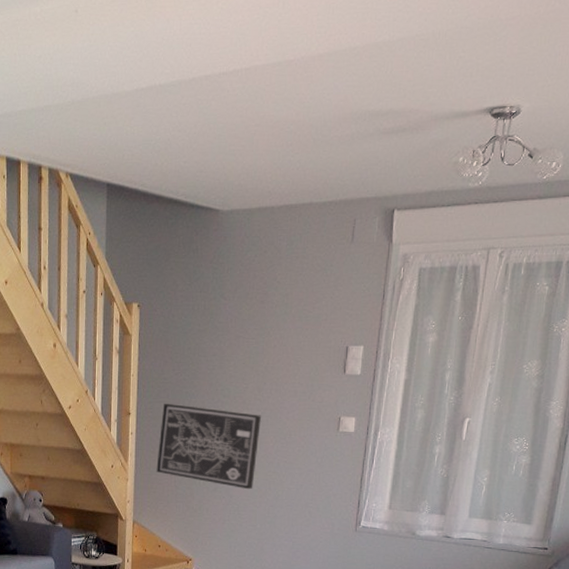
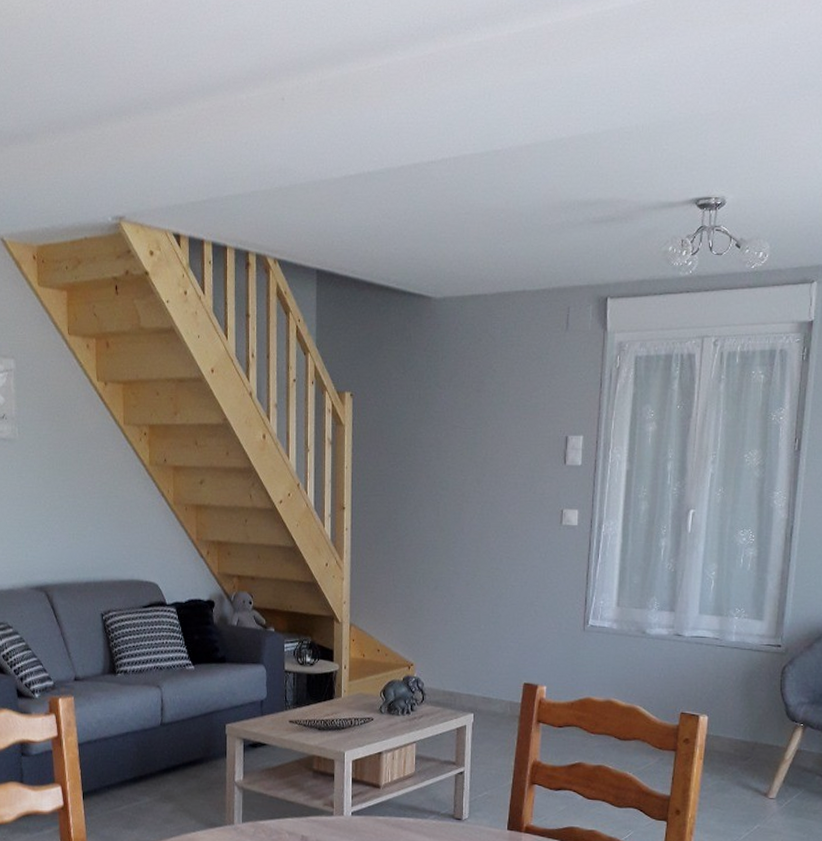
wall art: present [156,403,261,490] -> none [373,496,481,588]

